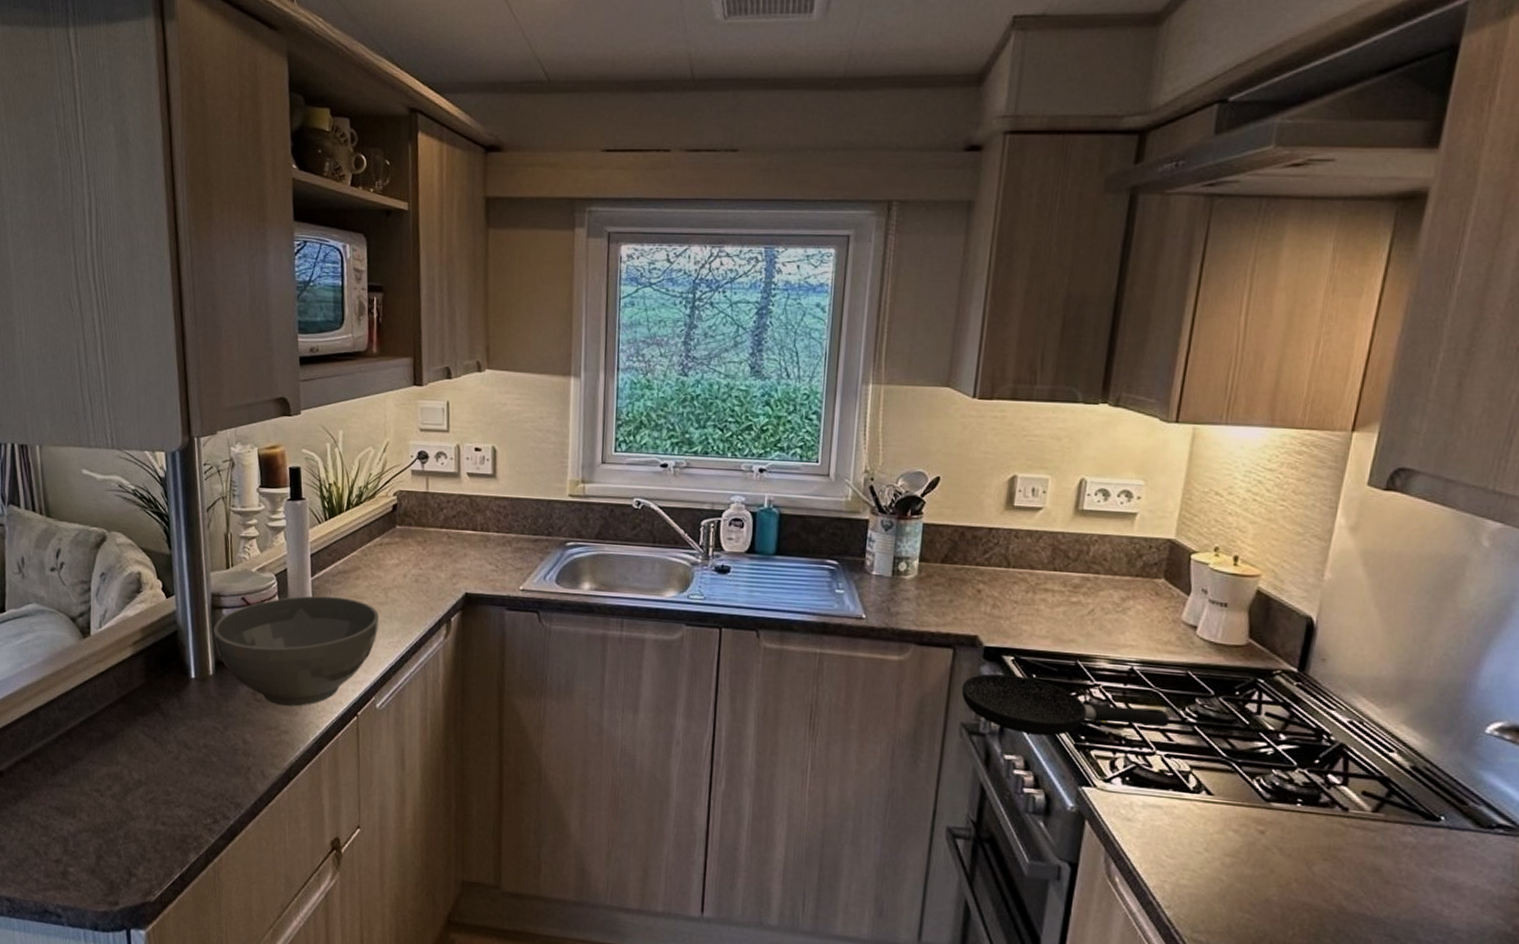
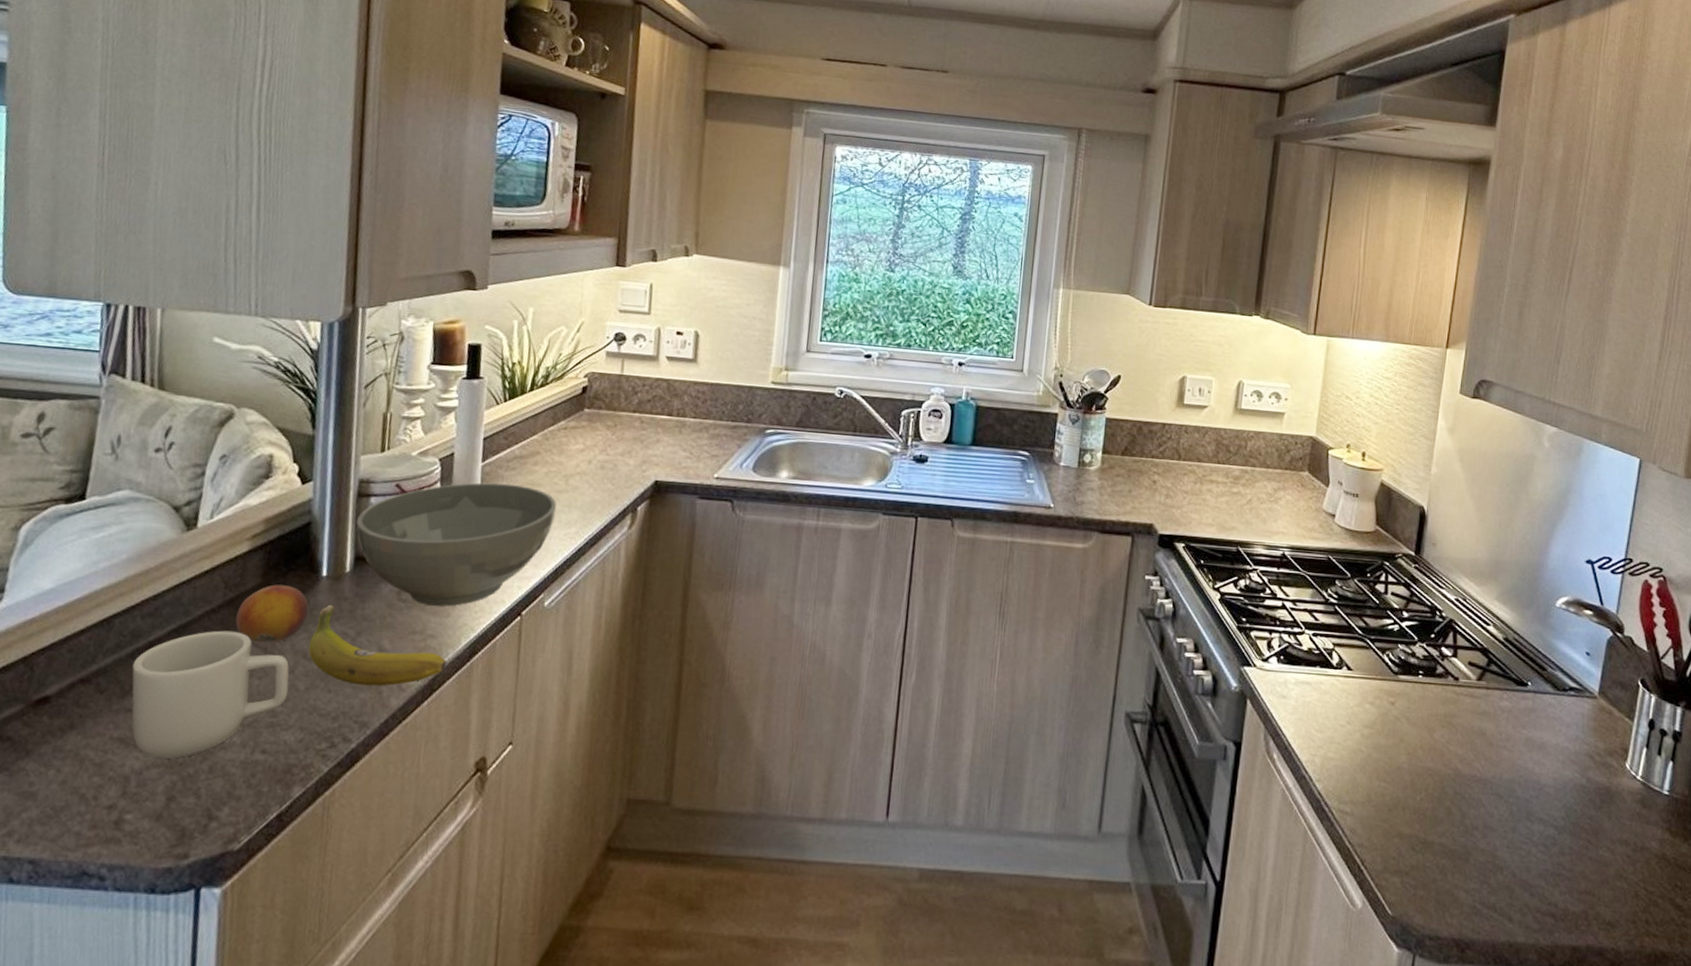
mug: none [58,722,177,826] -> present [131,630,290,760]
fruit: none [129,684,184,734] -> present [235,584,310,643]
fruit: none [188,703,299,773] -> present [308,605,447,686]
frying pan: present [961,673,1170,736] -> none [1139,560,1315,619]

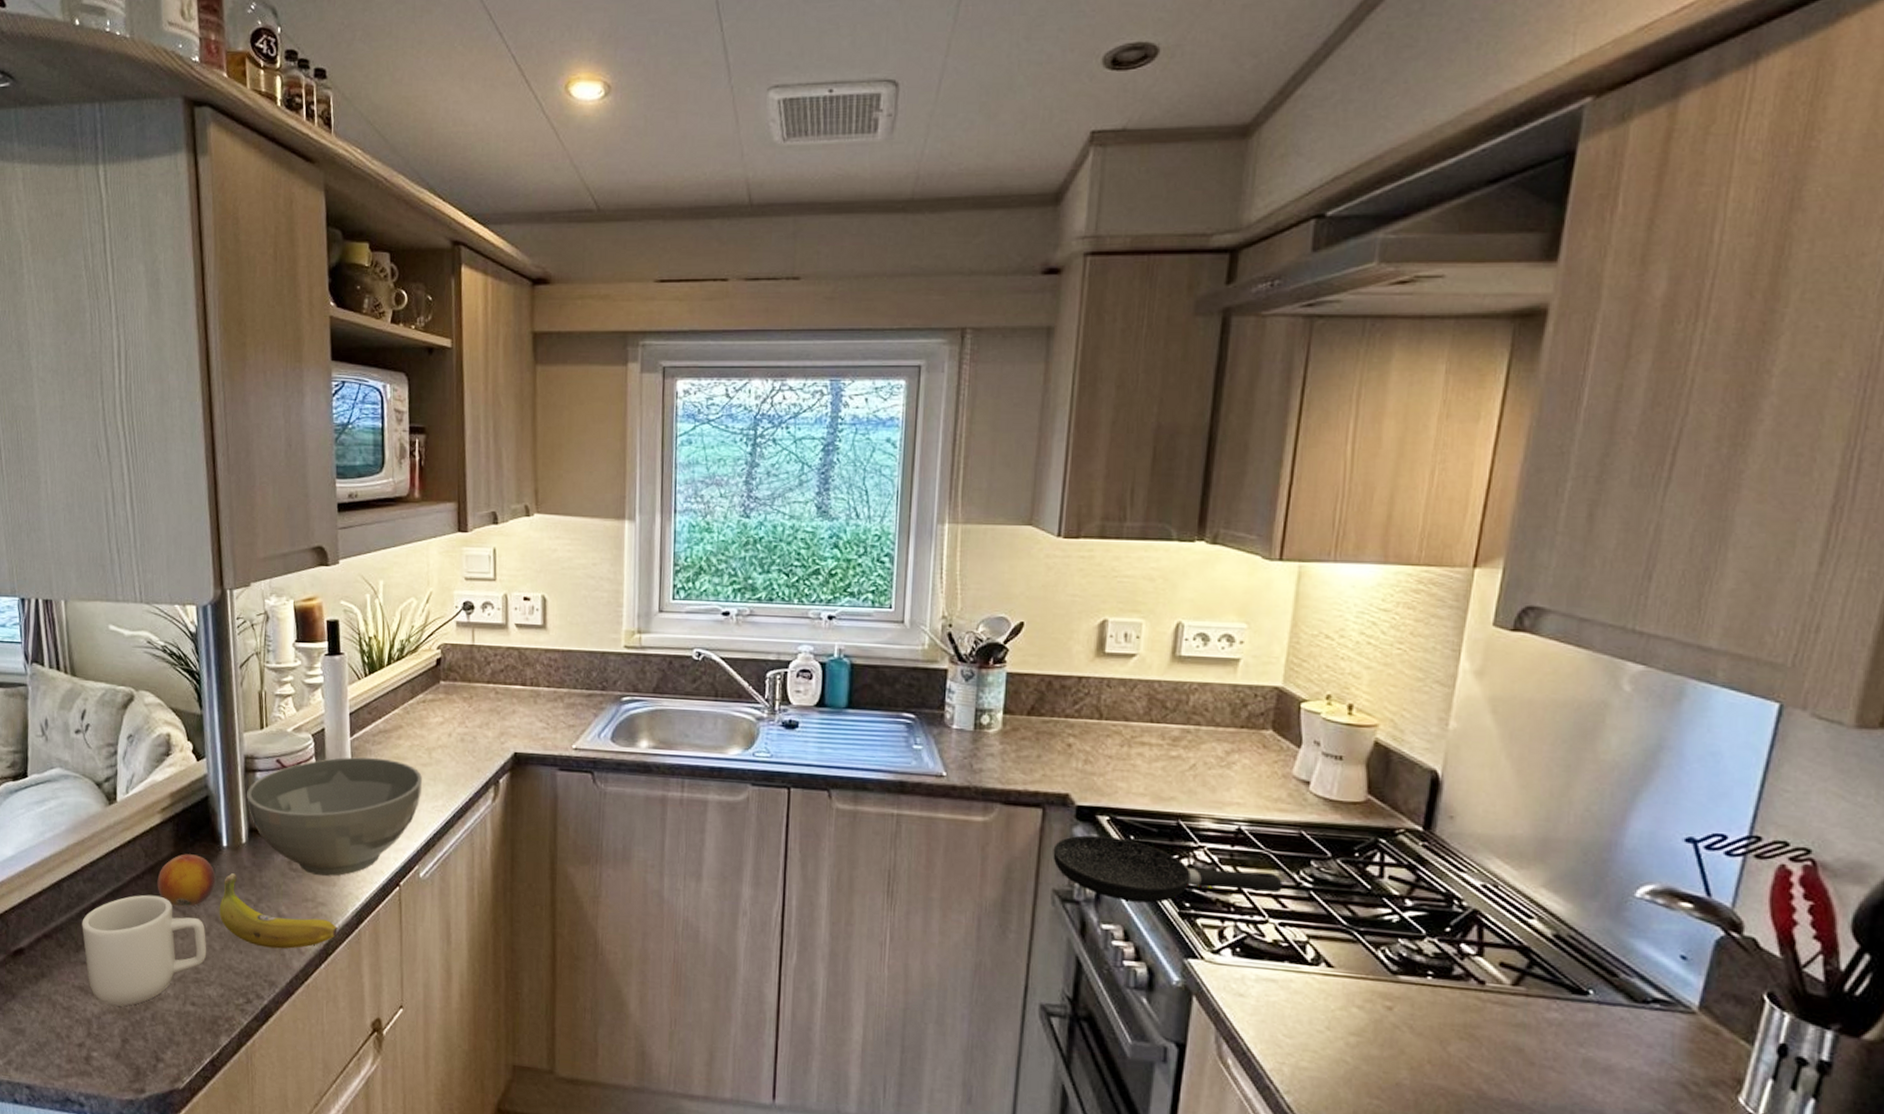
frying pan: none [1139,560,1315,619] -> present [1053,835,1283,903]

